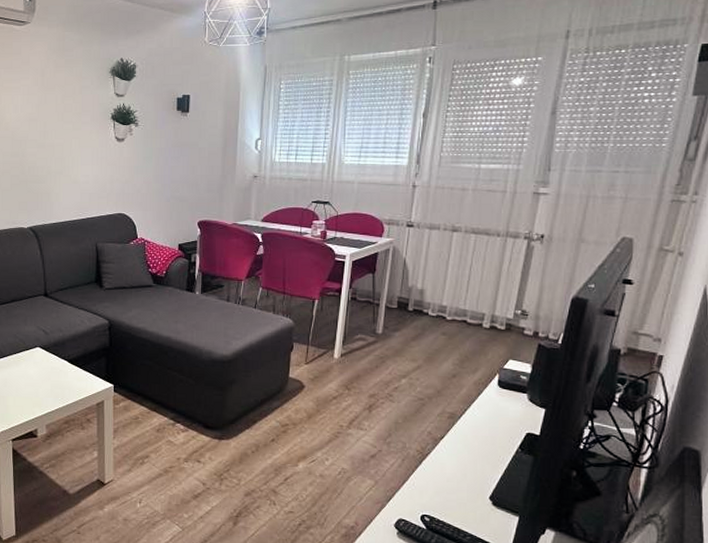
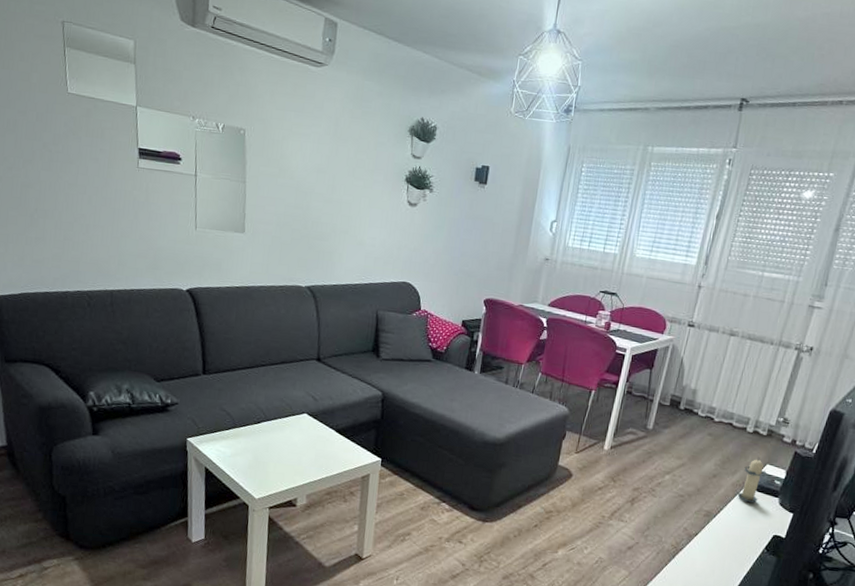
candle: none [481,353,510,401] -> present [737,457,766,503]

